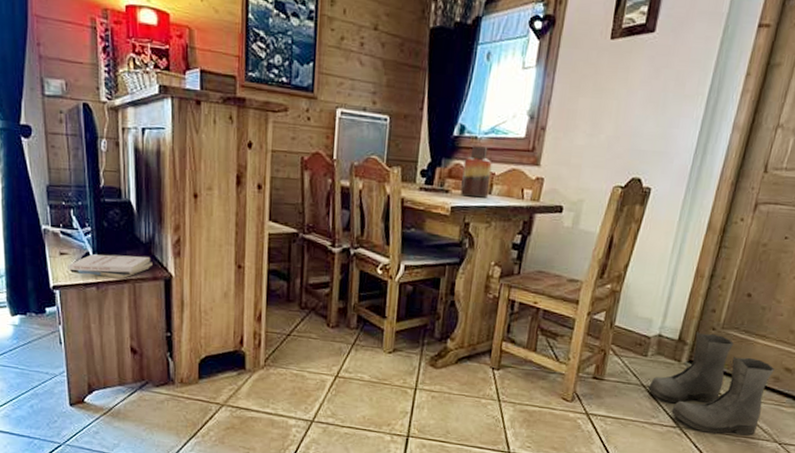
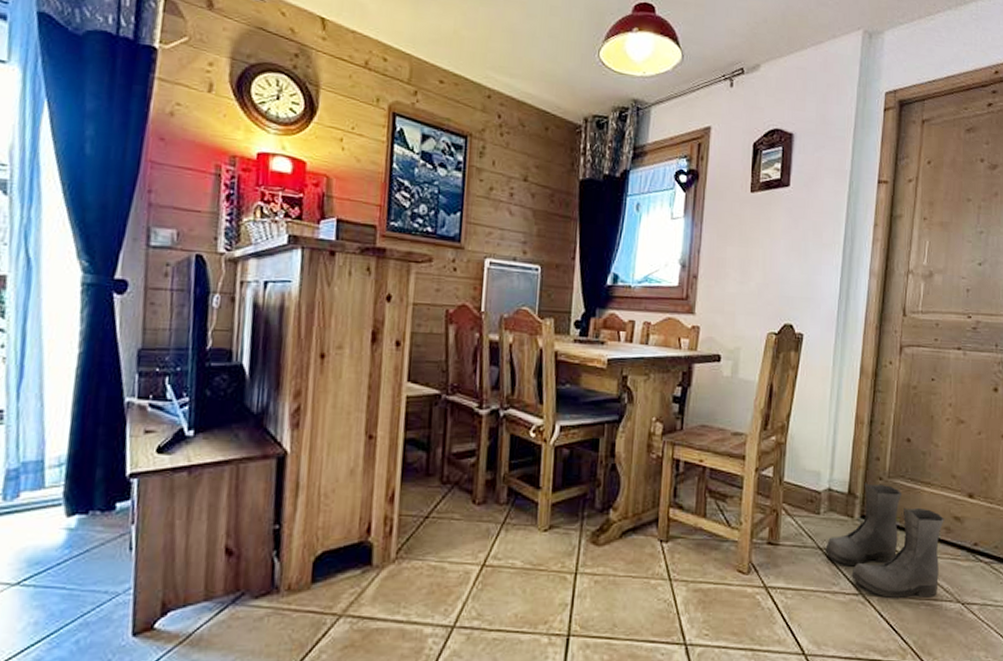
books: present [67,254,153,278] -> none [152,429,264,458]
vase: present [461,146,492,198] -> none [617,295,647,349]

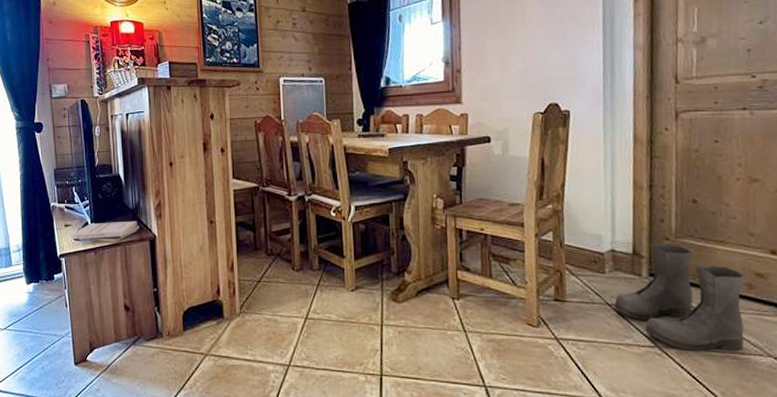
books: none [152,429,264,458] -> present [71,220,139,242]

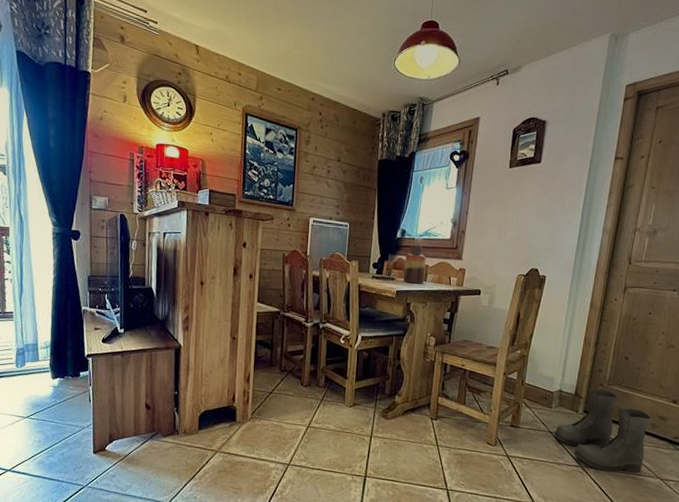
books: present [71,220,139,242] -> none [100,329,166,348]
vase: none [393,93,421,138] -> present [403,245,426,284]

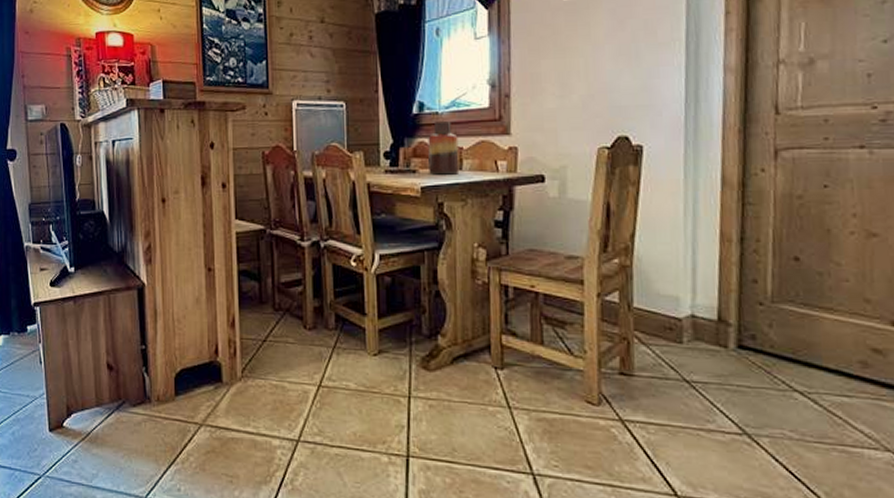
boot: present [554,388,651,473] -> none [693,309,858,443]

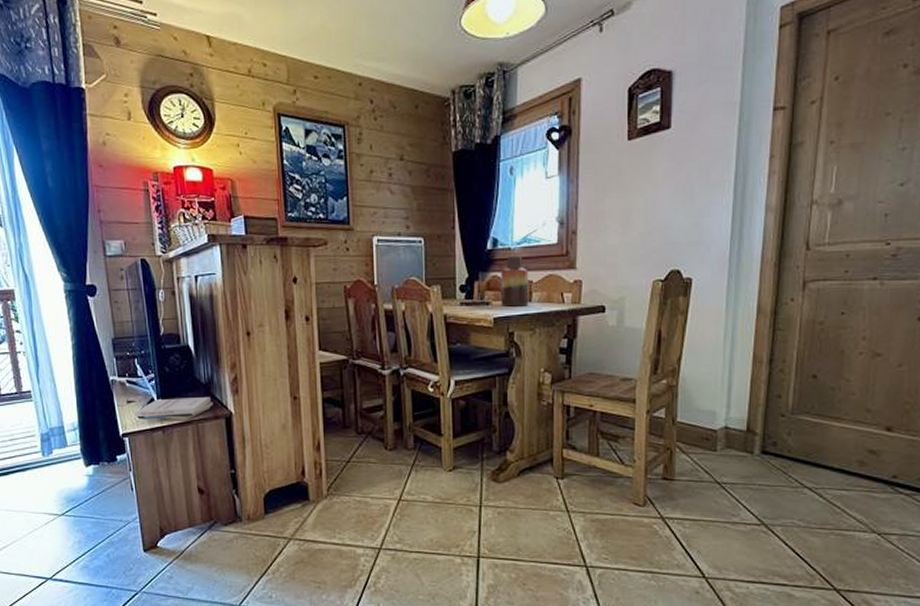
books: none [47,265,126,290] -> present [135,396,213,420]

